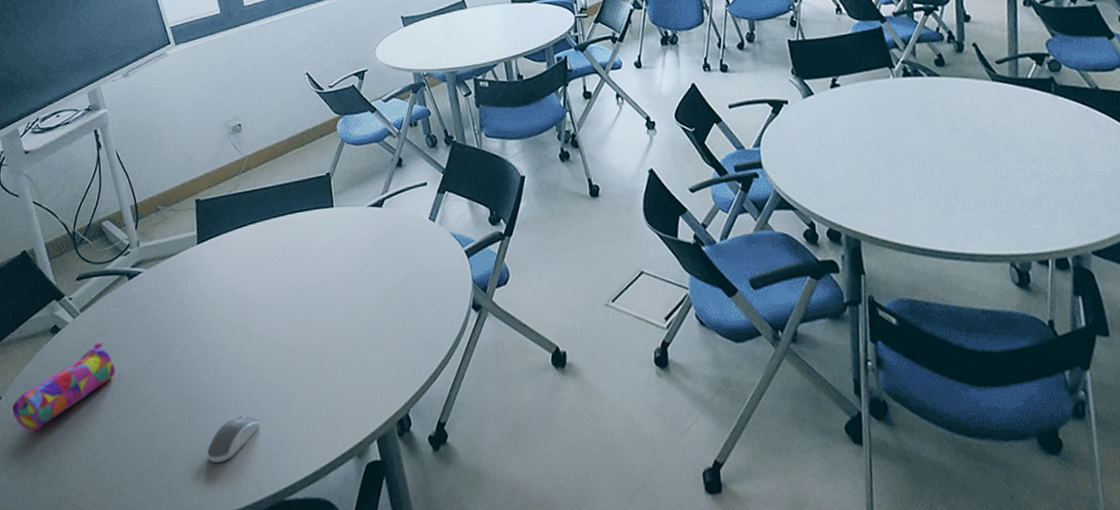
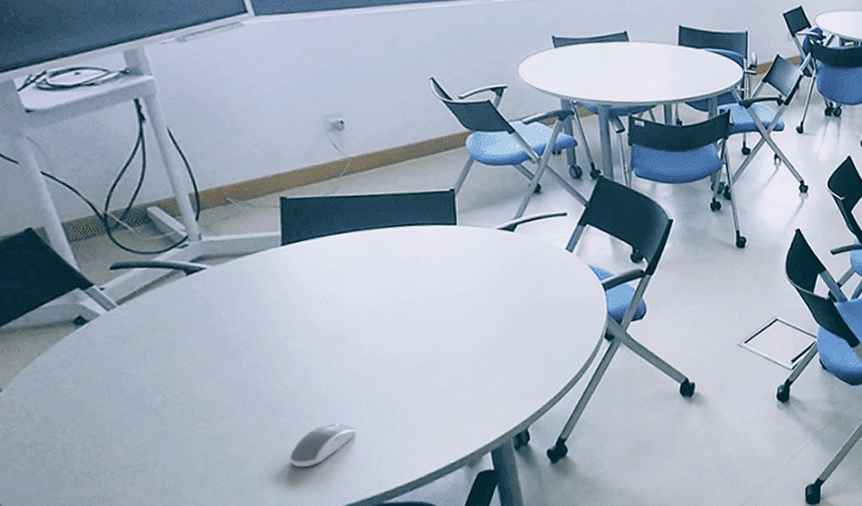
pencil case: present [11,342,115,431] -> none [17,339,168,428]

